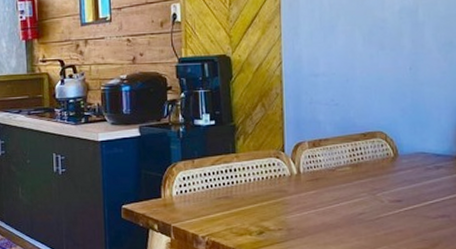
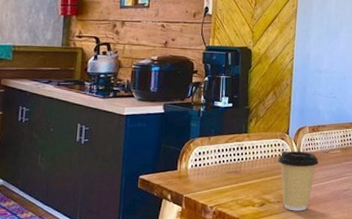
coffee cup: none [273,170,324,240] -> present [277,150,319,211]

